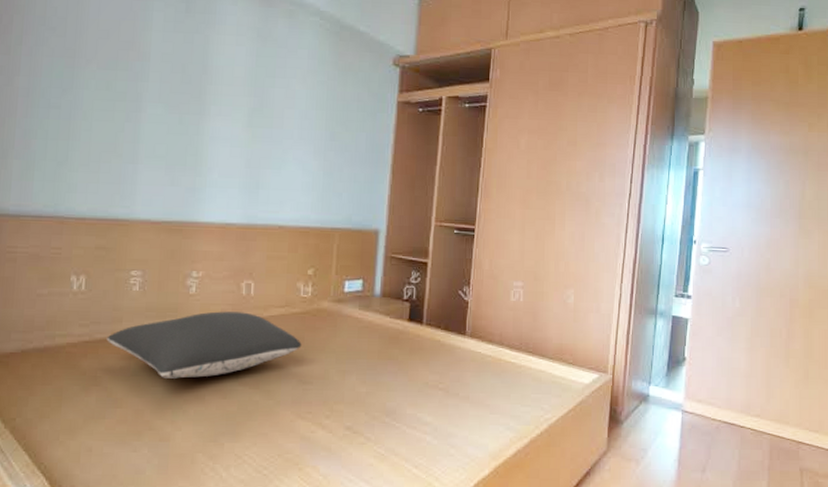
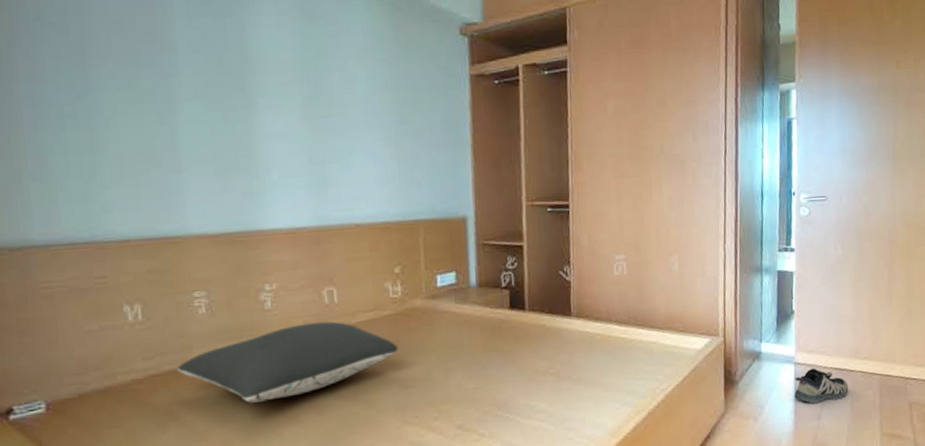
shoe: none [680,418,737,456] -> present [795,368,849,404]

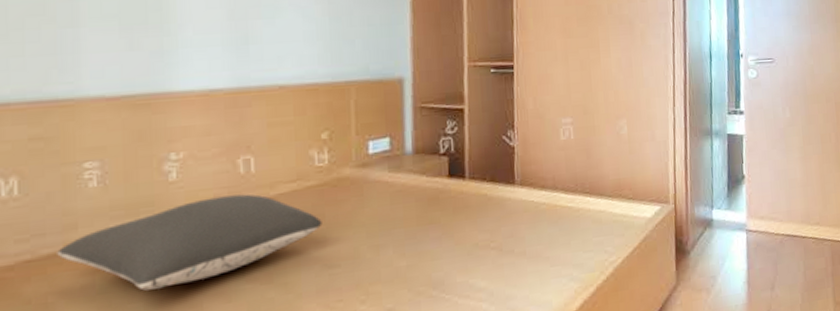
shoe: present [795,368,849,404] -> none [747,235,801,274]

